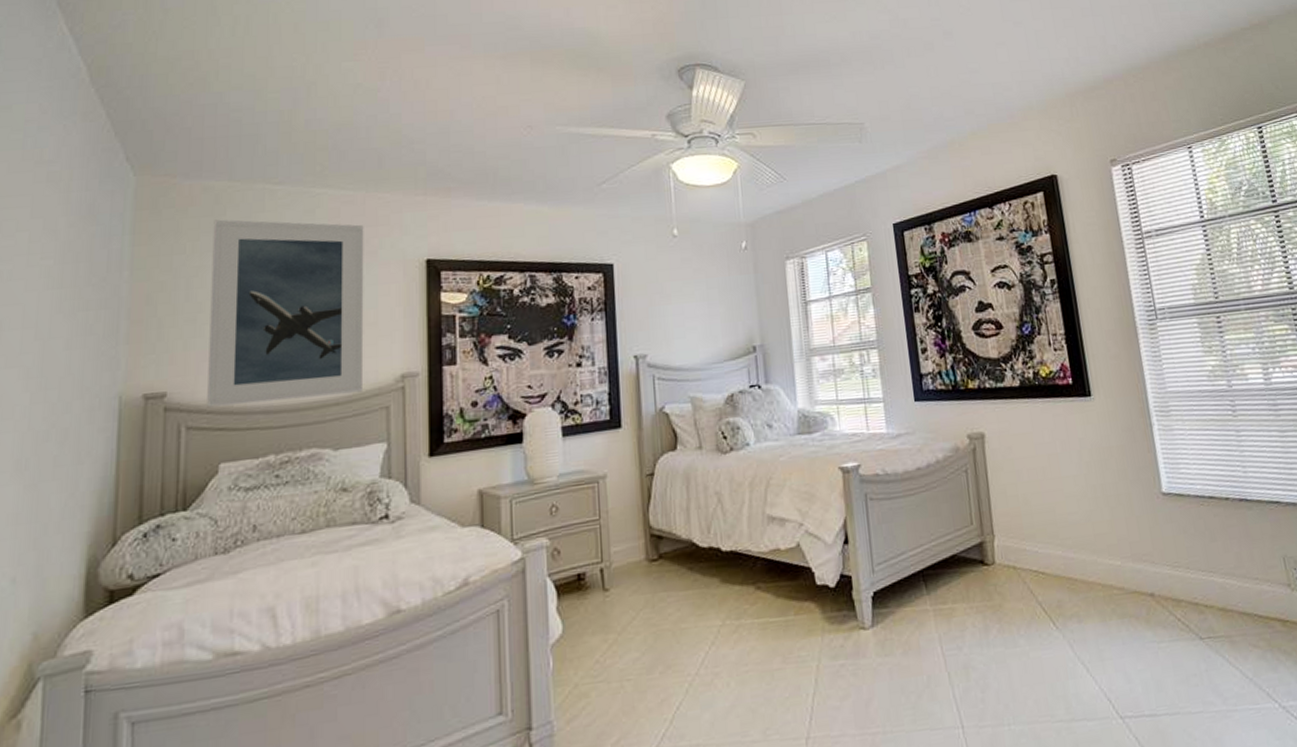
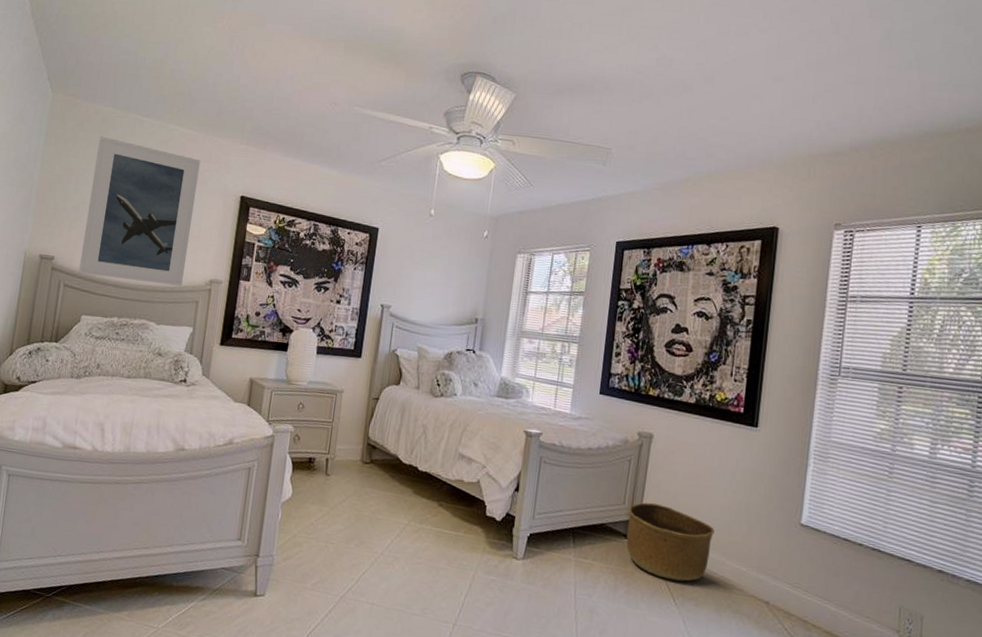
basket: none [978,513,1080,601] -> present [626,502,715,582]

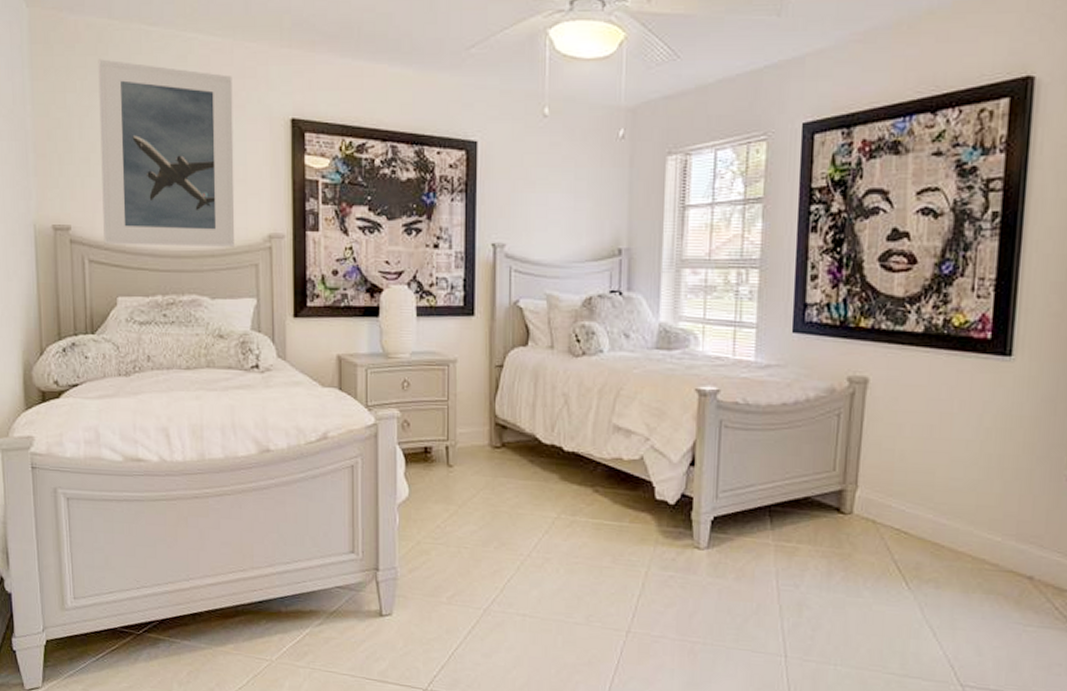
basket: present [626,502,715,582] -> none [840,465,957,560]

